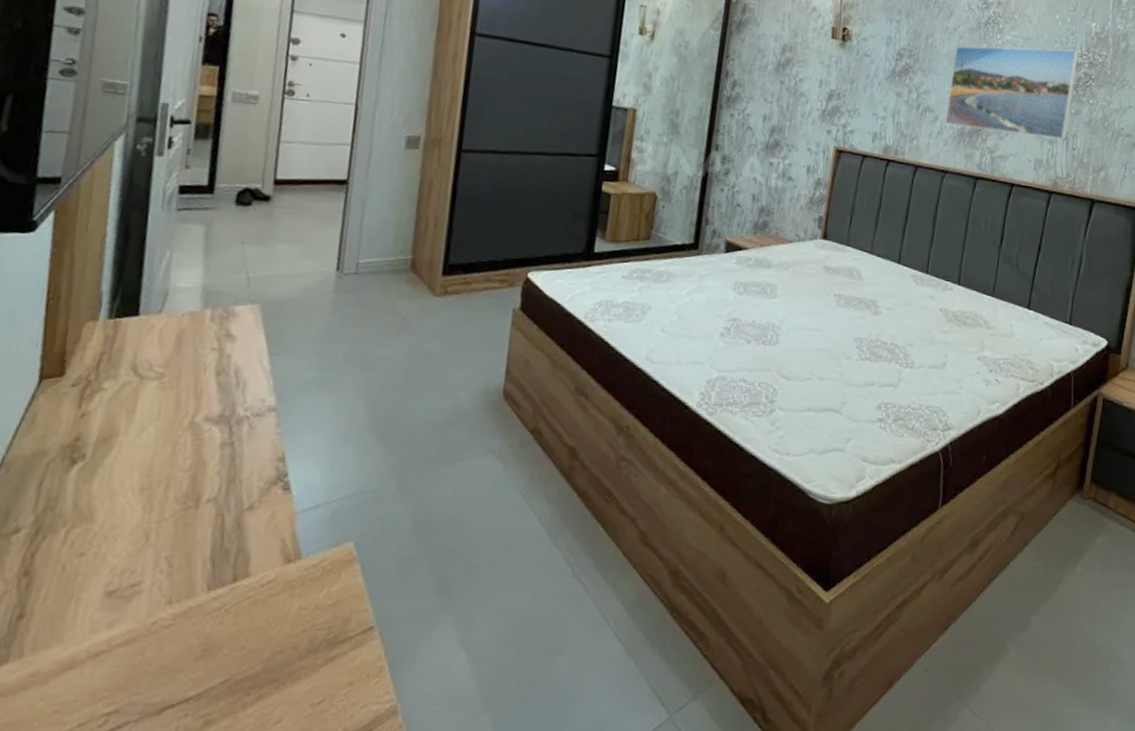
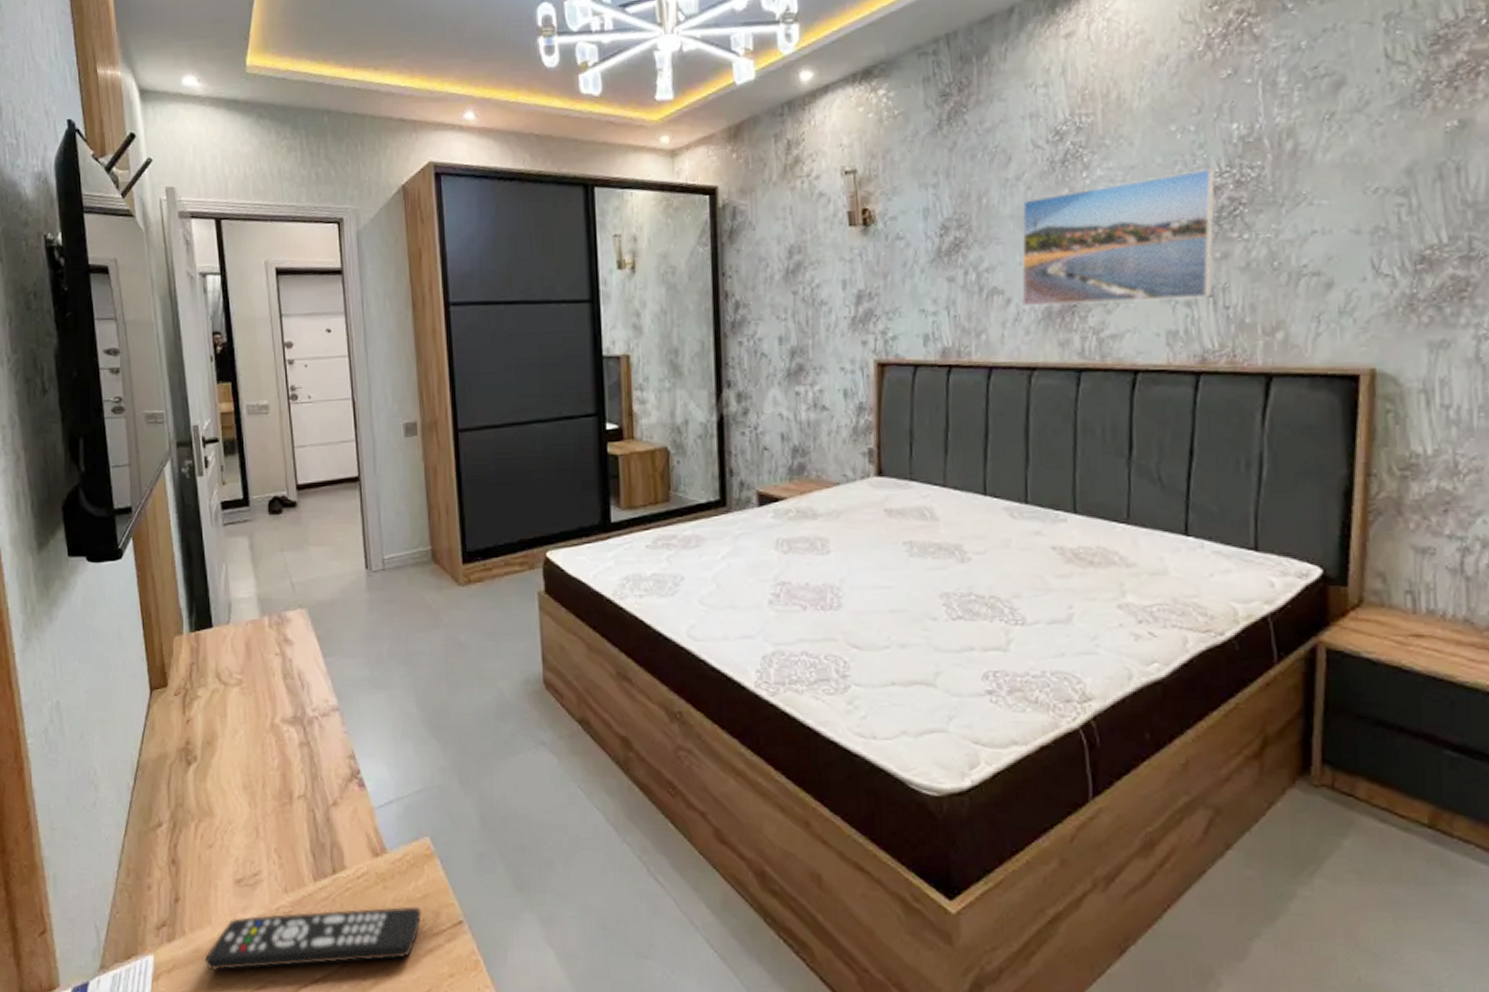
remote control: none [43,614,330,698] -> present [205,906,422,972]

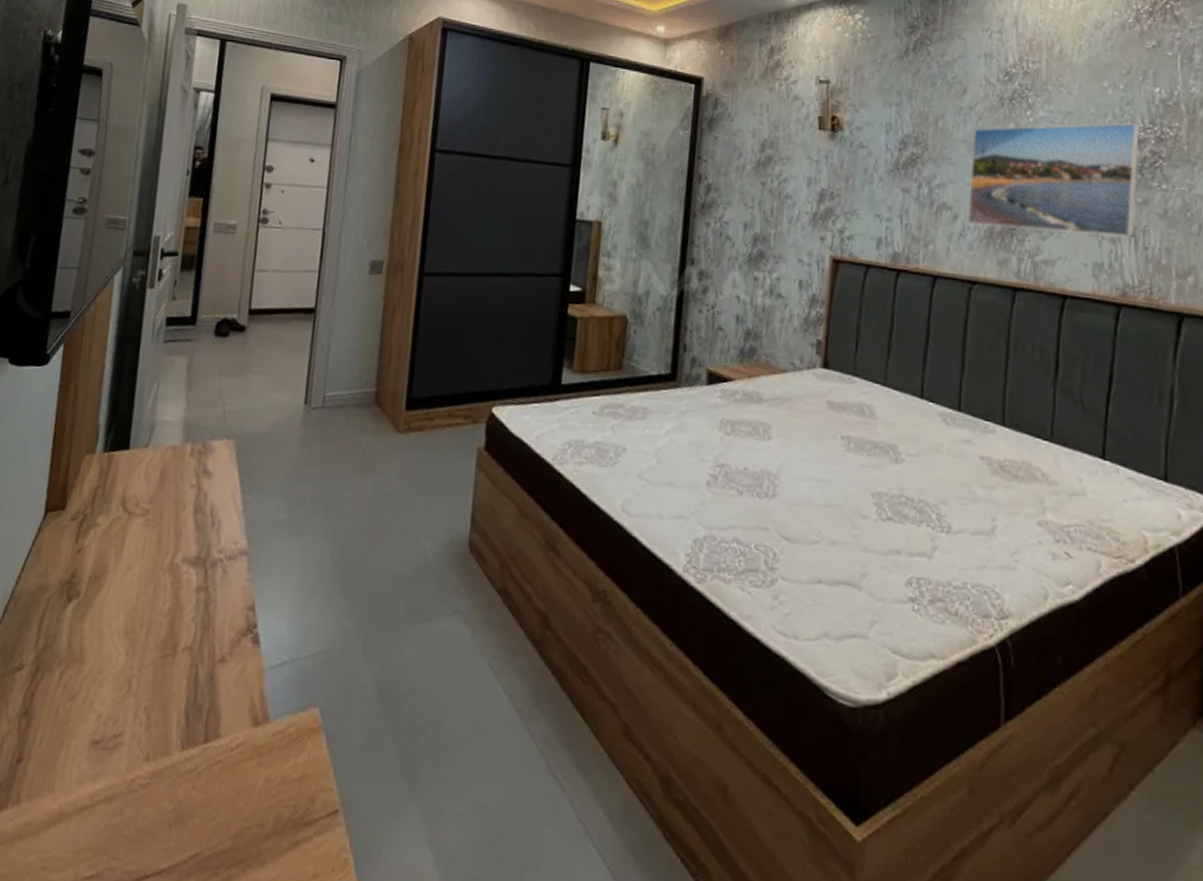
remote control: present [205,906,422,972] -> none [35,785,296,852]

